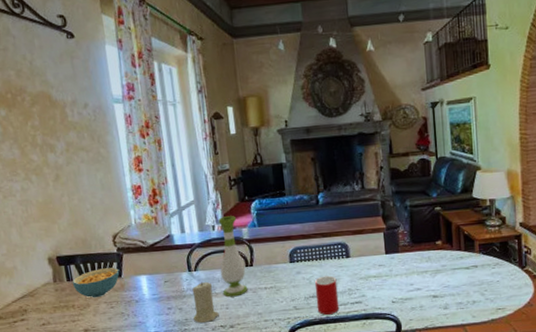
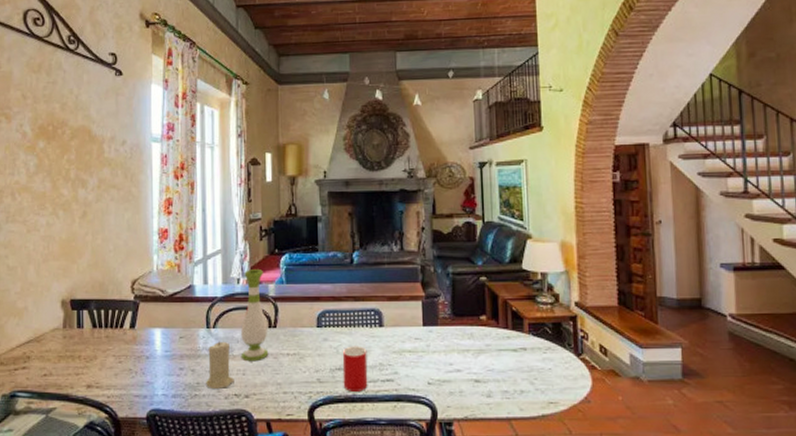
cereal bowl: present [72,267,120,298] -> none [82,317,134,350]

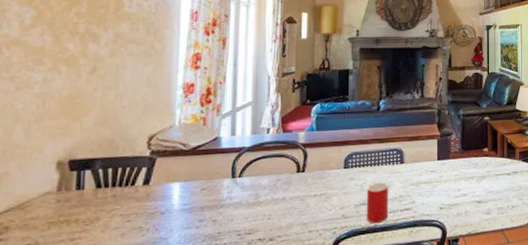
candle: present [206,341,234,388] -> none [228,189,259,237]
vase: present [240,269,269,362] -> none [267,119,297,206]

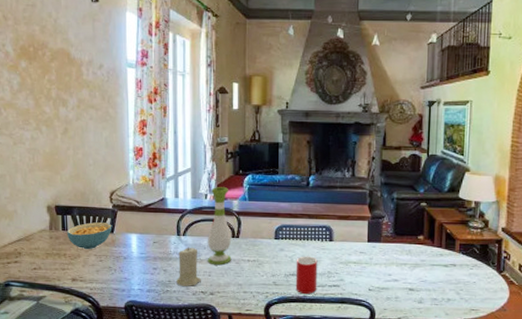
cereal bowl: none [82,173,148,210] -> present [66,222,112,250]
candle: none [228,189,259,237] -> present [176,247,201,286]
vase: none [267,119,297,206] -> present [207,187,232,266]

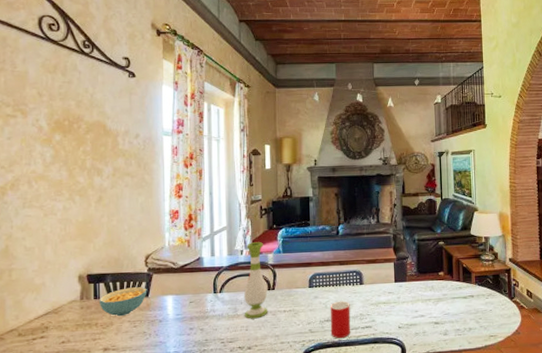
candle: present [176,247,201,286] -> none [213,303,238,344]

